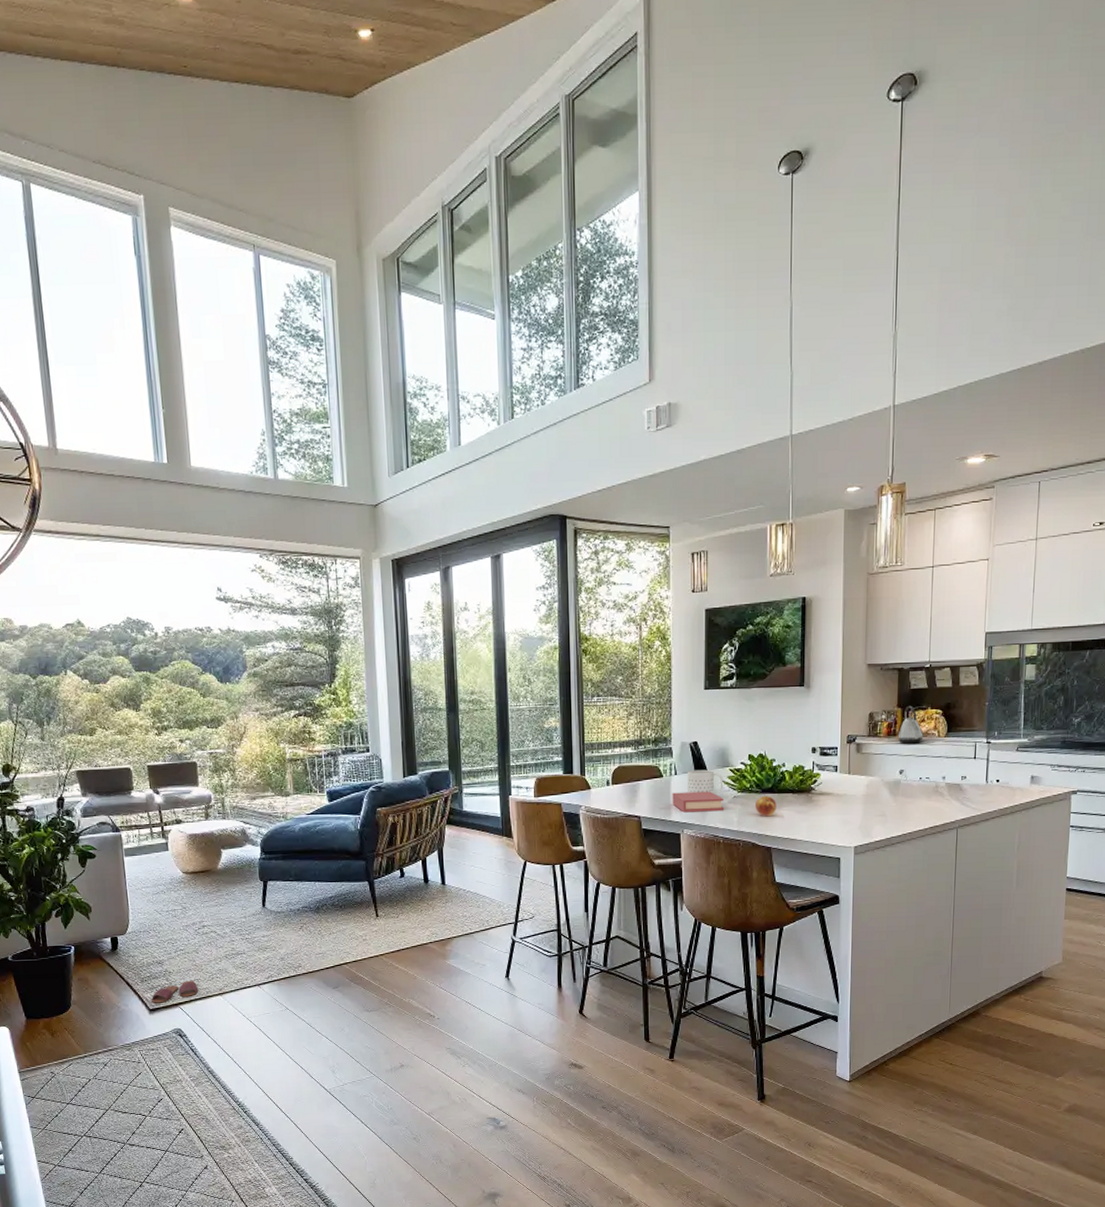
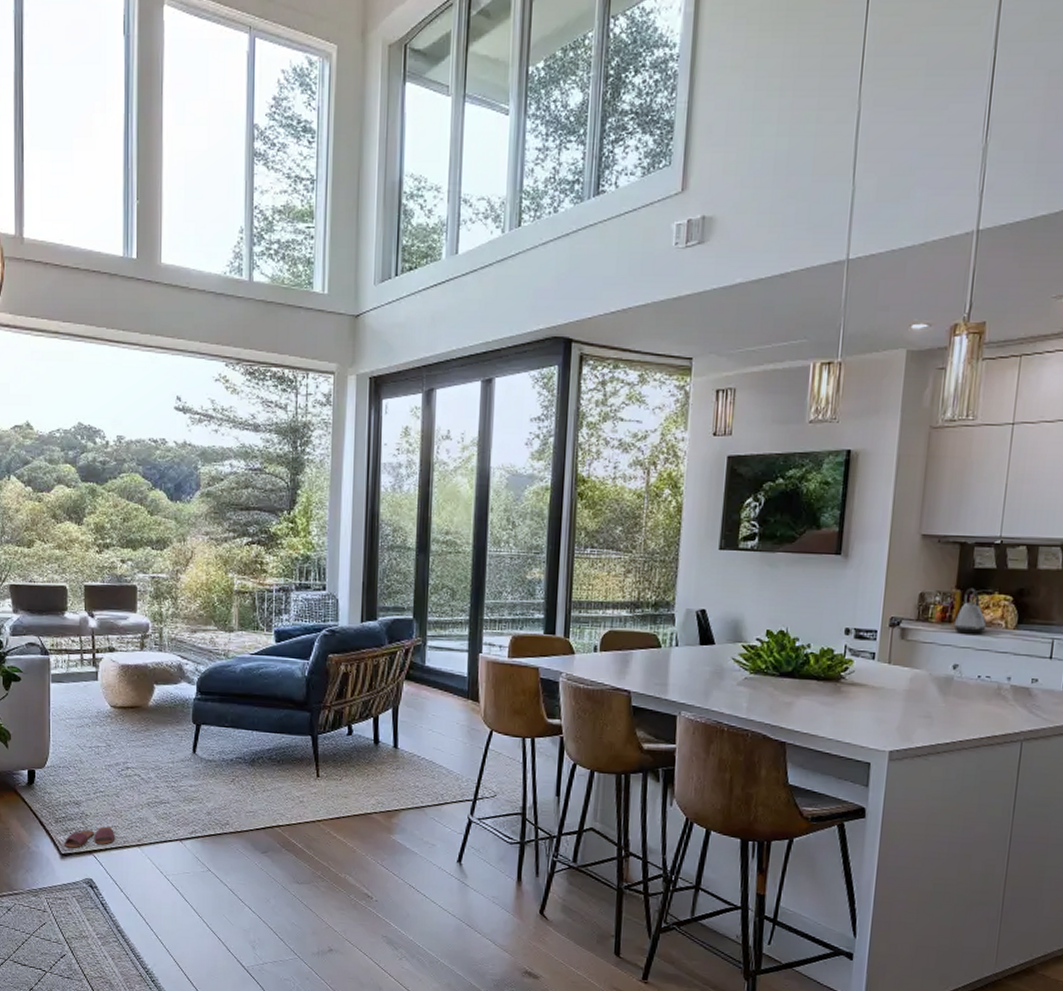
book: present [672,791,725,813] -> none [670,667,733,694]
mug: present [687,769,724,795] -> none [690,642,734,674]
fruit: present [755,795,776,817] -> none [770,680,797,706]

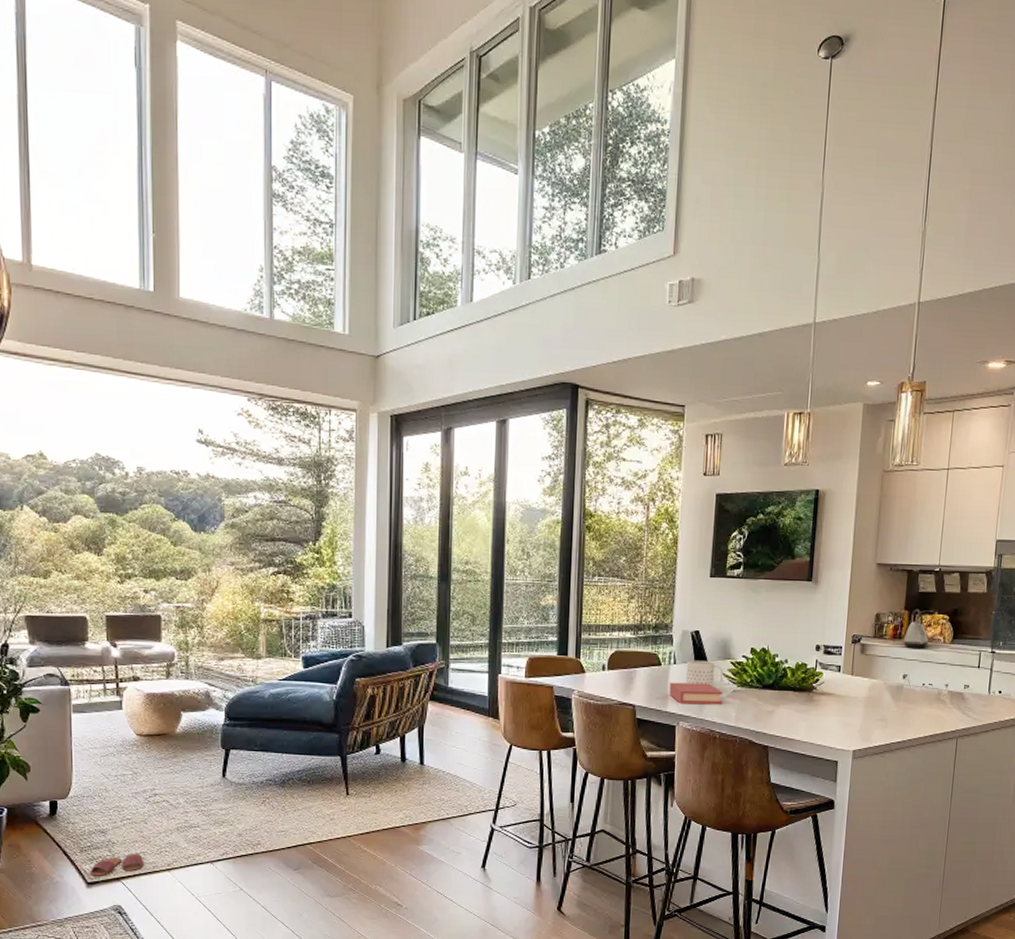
book: none [670,667,733,694] -> present [669,682,723,705]
mug: none [690,642,734,674] -> present [686,660,724,687]

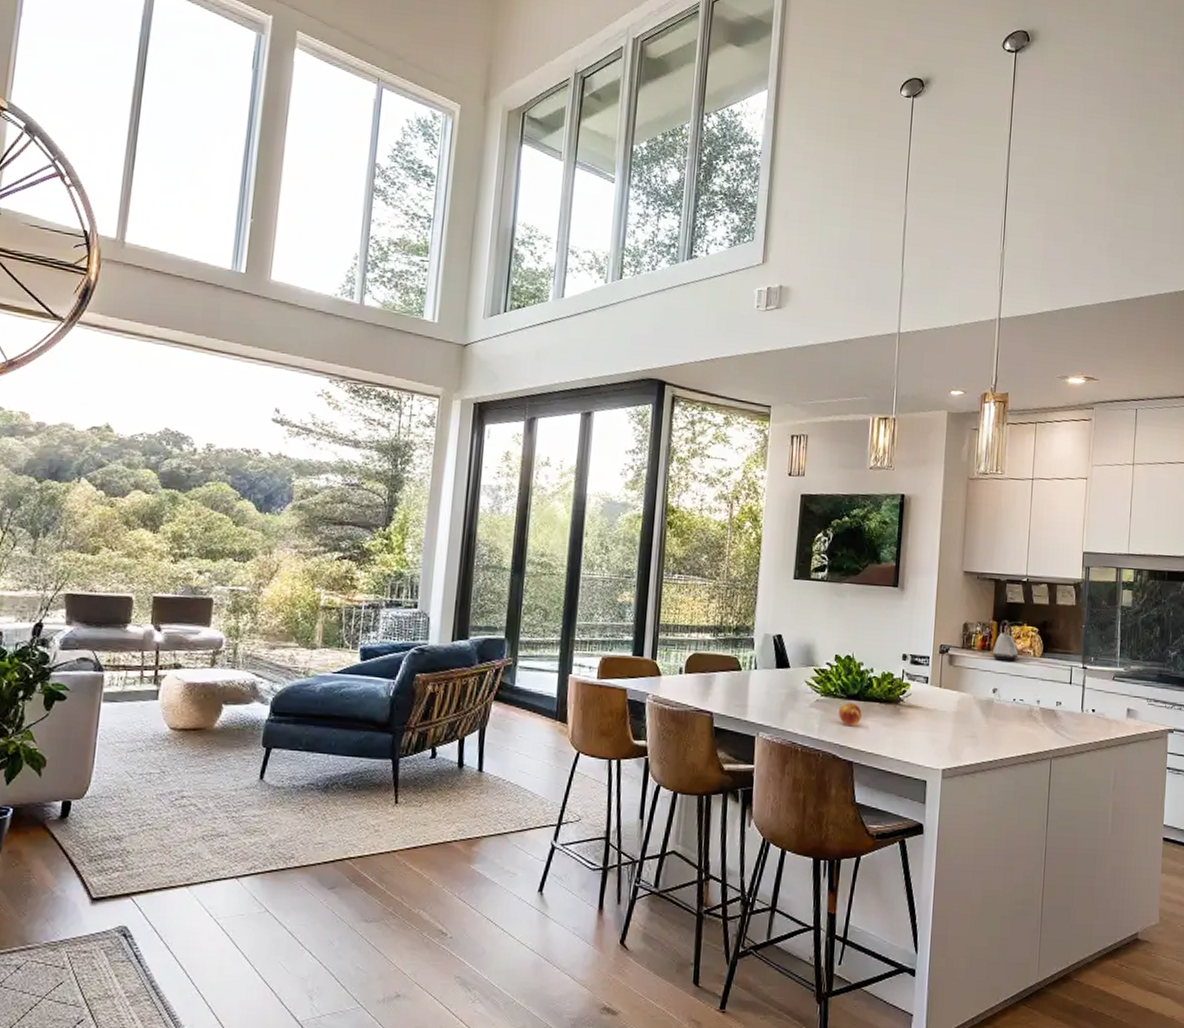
slippers: present [91,853,143,876] -> none [97,864,160,891]
book: present [669,682,723,705] -> none [749,689,806,716]
mug: present [686,660,724,687] -> none [767,665,807,696]
fruit: none [755,691,777,714] -> present [839,702,862,727]

